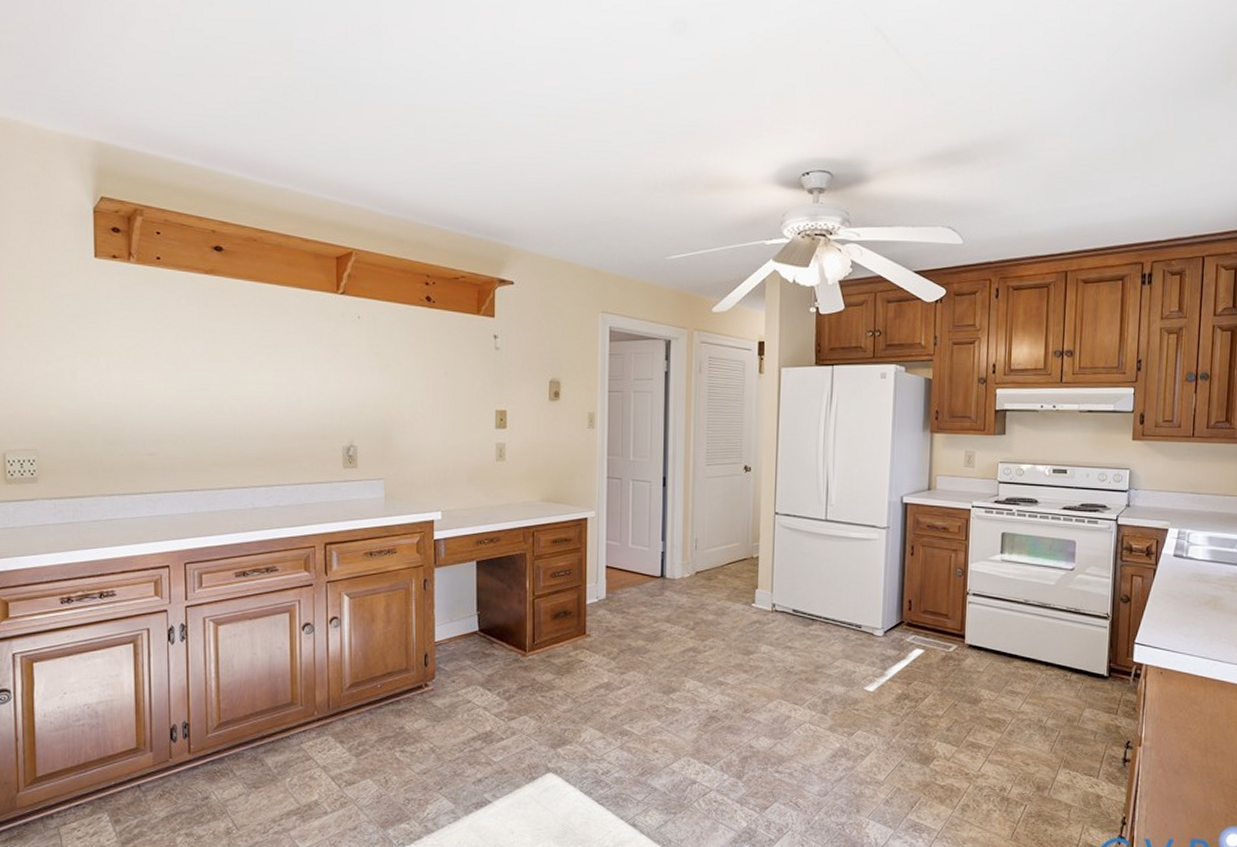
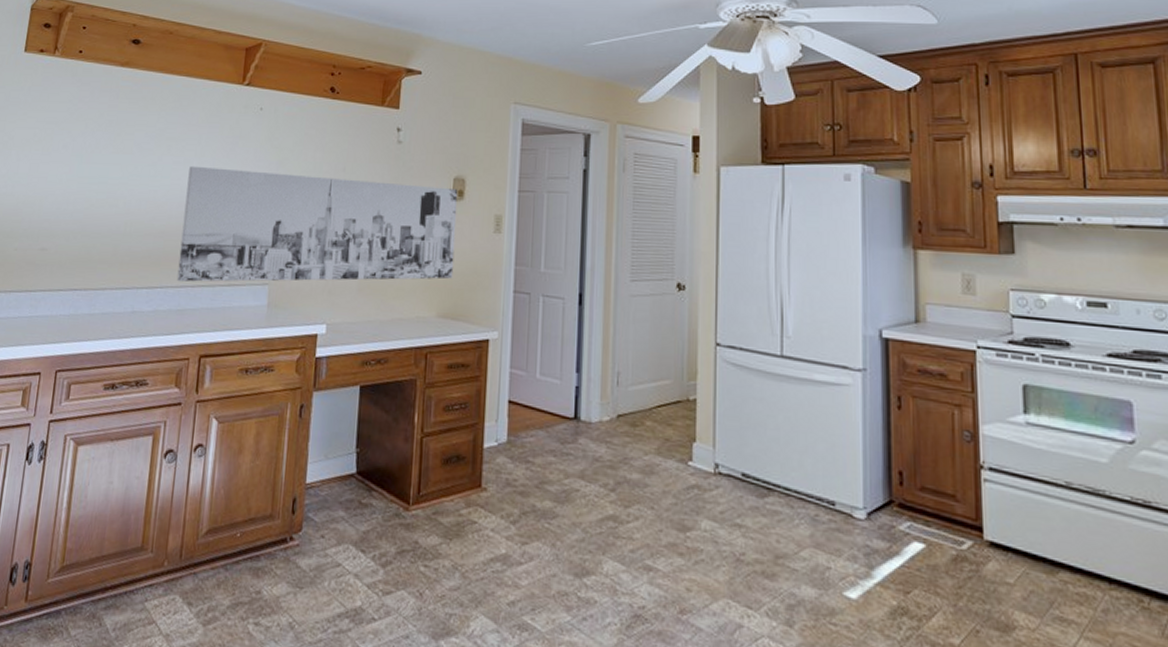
wall art: none [292,372,554,480] -> present [176,165,458,283]

